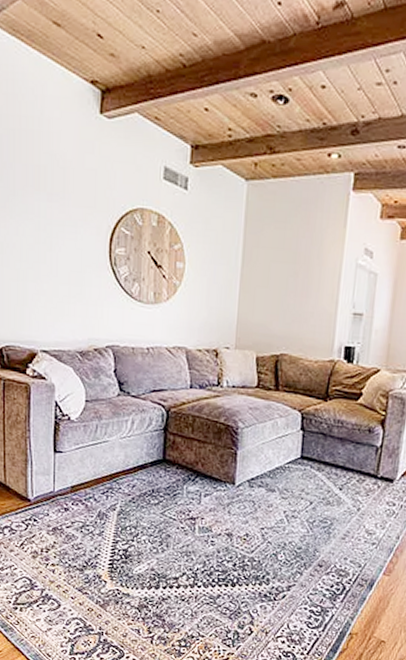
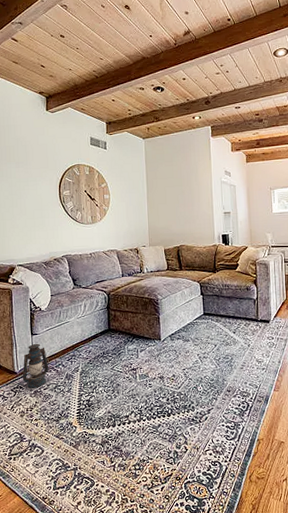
lantern: none [38,465,77,524] -> present [22,344,51,389]

